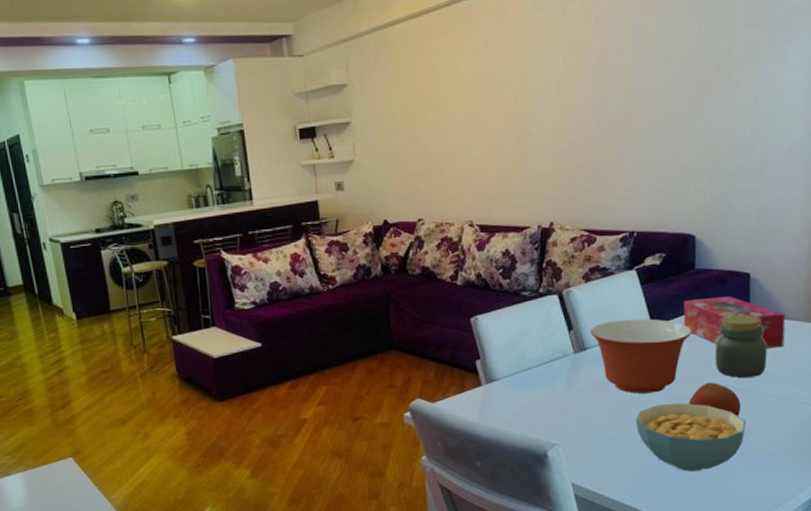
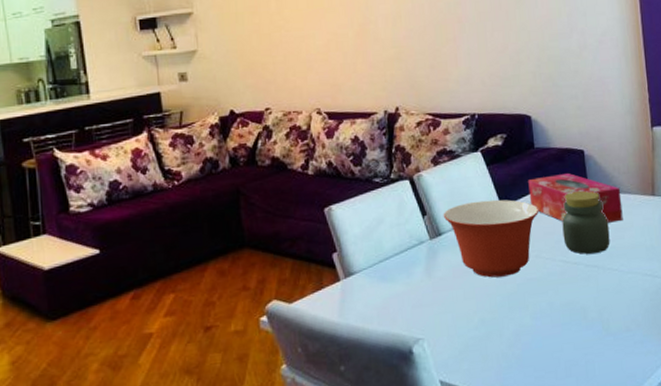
cereal bowl: present [635,403,745,471] -> none [496,284,600,357]
fruit: present [688,382,741,417] -> none [544,260,593,295]

